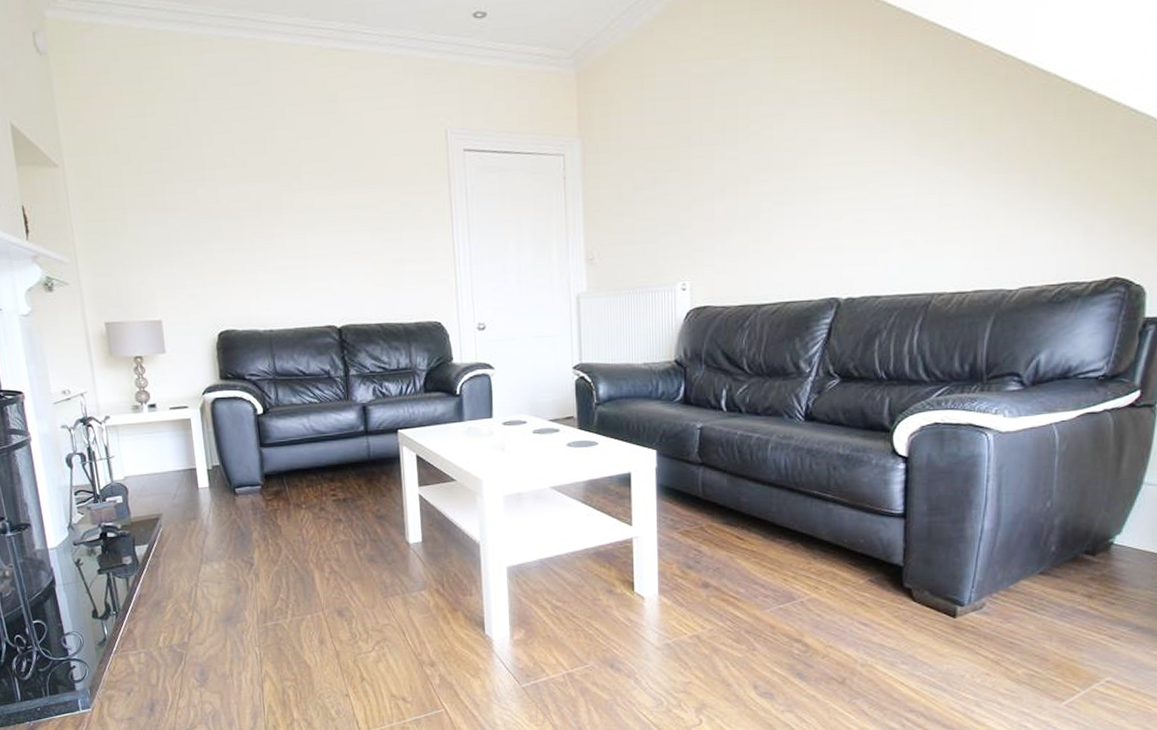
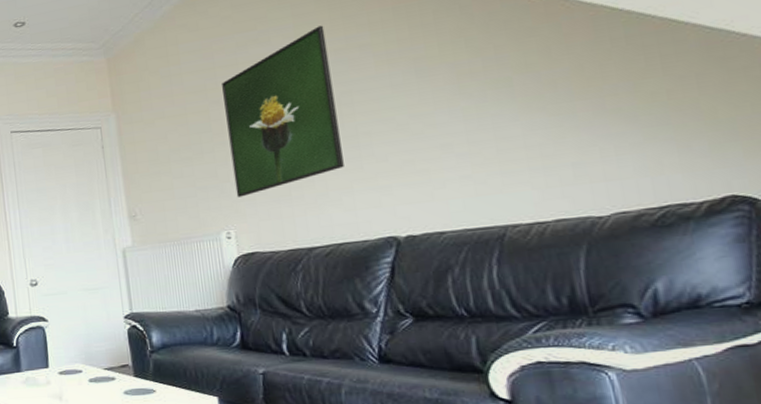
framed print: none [695,61,804,247] -> present [222,25,344,198]

